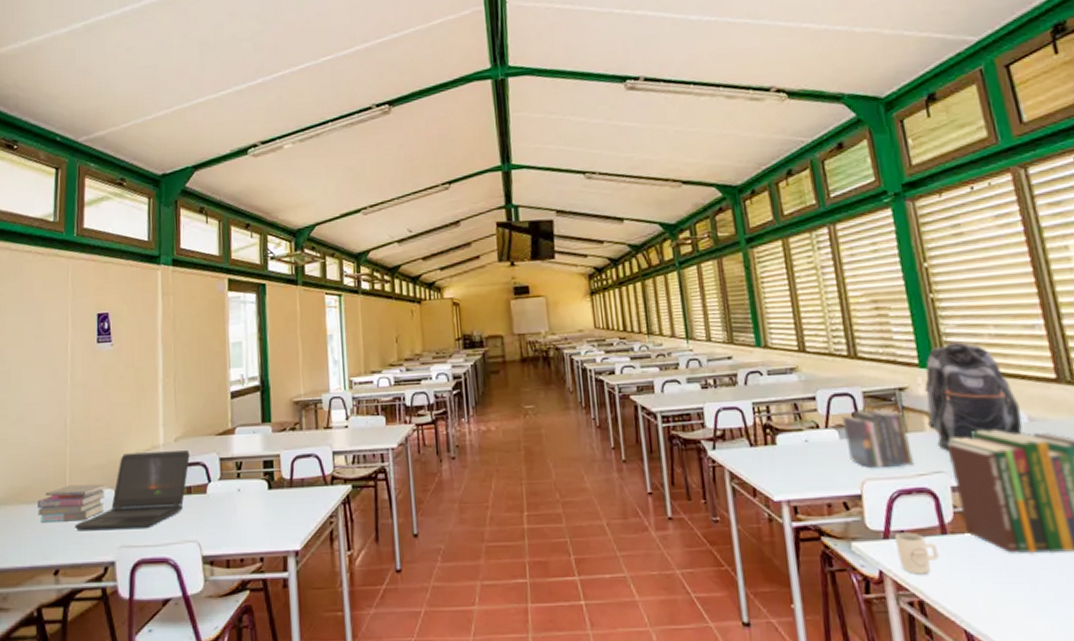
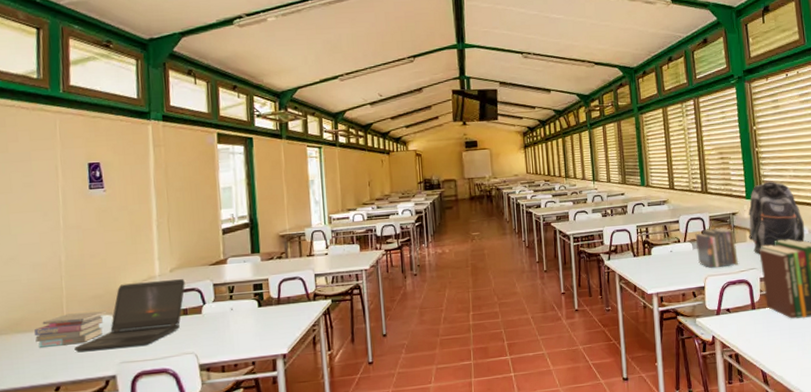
mug: present [894,532,939,575] -> none [723,309,750,337]

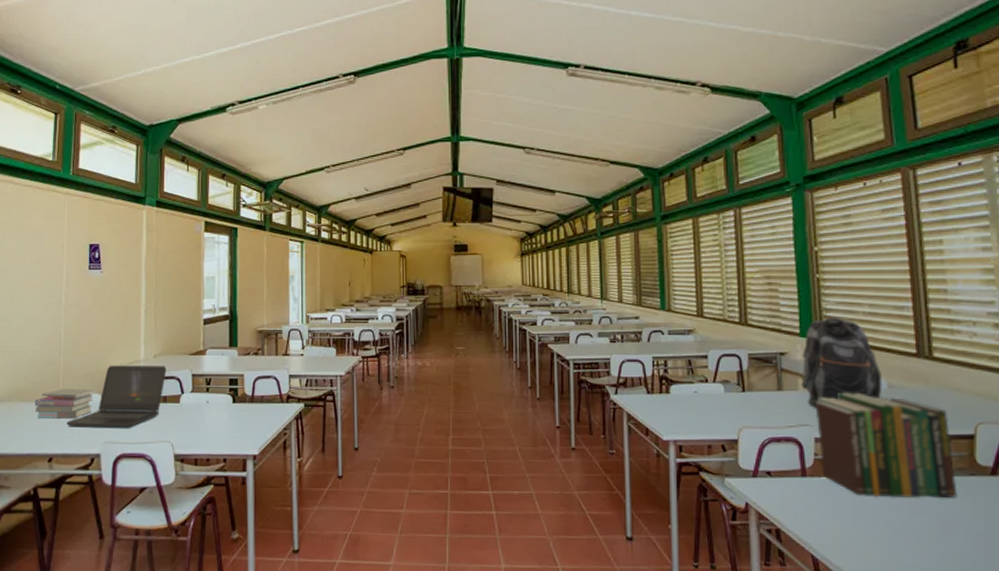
books: present [695,227,739,268] -> none [728,369,786,420]

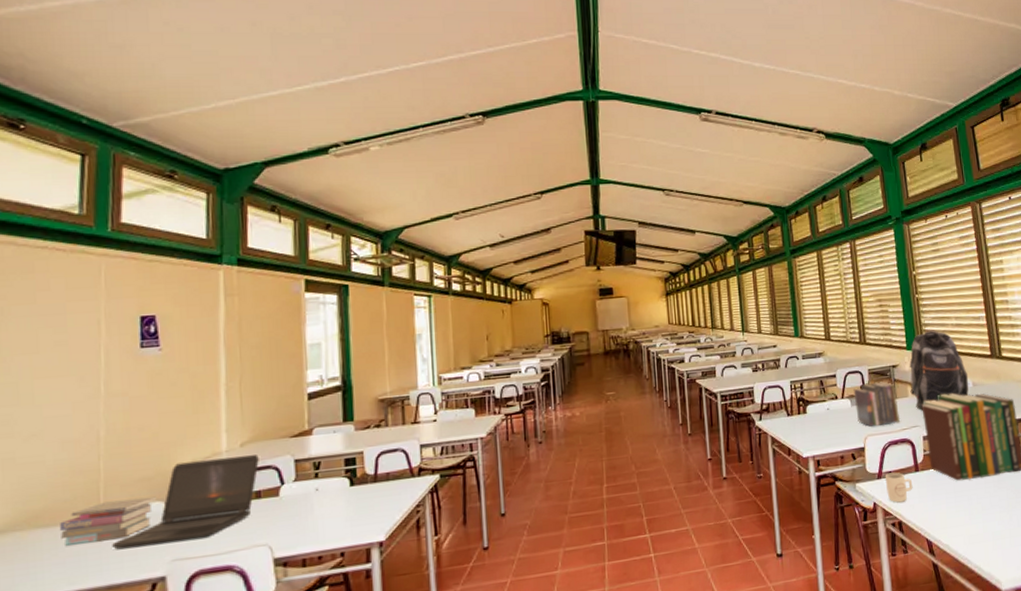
books: none [728,369,786,420] -> present [853,381,901,427]
mug: none [761,472,797,508] -> present [885,472,913,503]

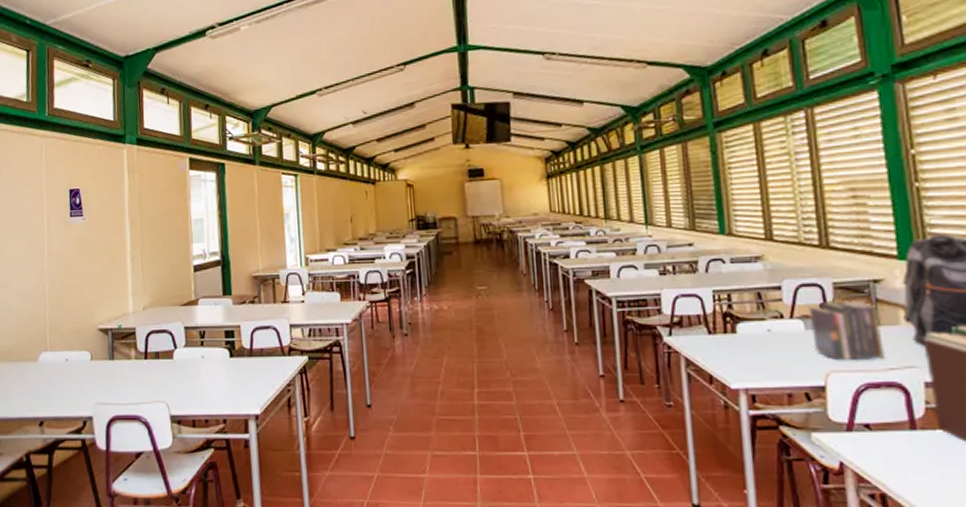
books: present [59,496,157,547] -> none [22,346,85,380]
laptop computer: present [112,455,259,550] -> none [56,319,157,389]
mug: present [885,472,913,503] -> none [858,425,906,468]

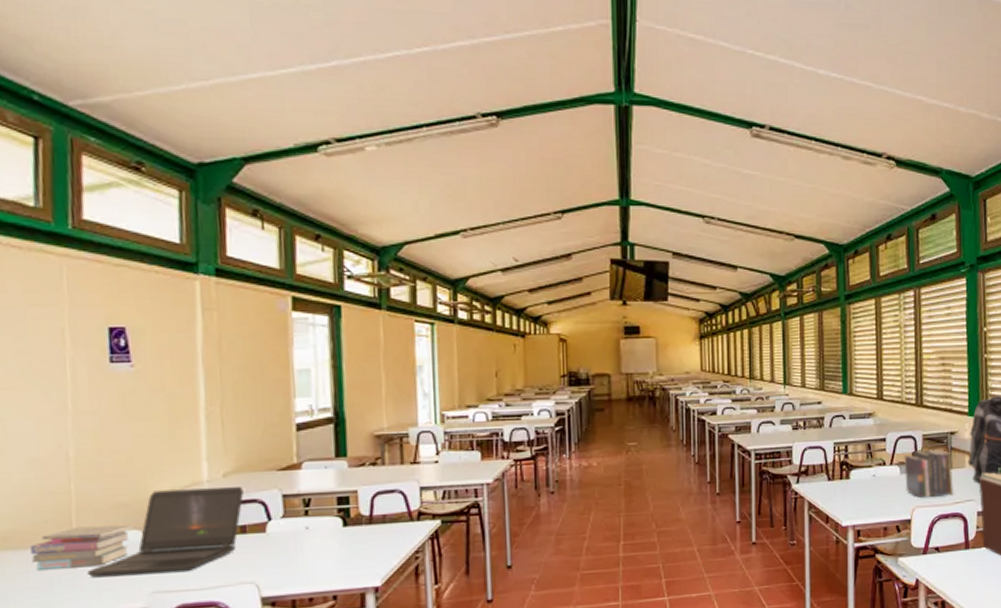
books: none [22,346,85,380] -> present [29,524,134,572]
laptop computer: none [56,319,157,389] -> present [87,487,244,578]

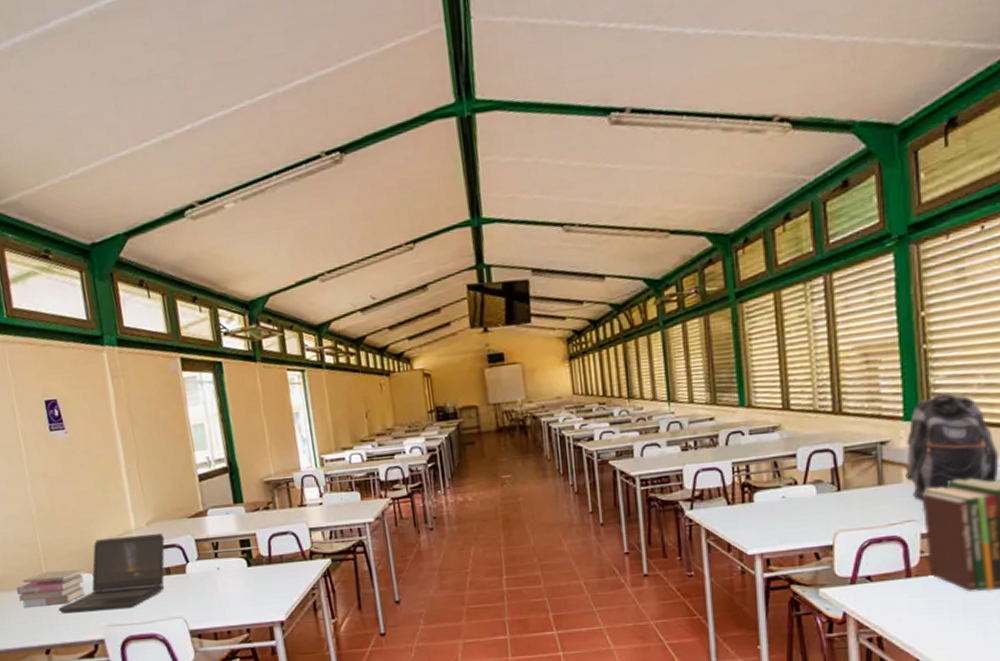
books: present [904,449,954,498] -> none [821,463,888,520]

